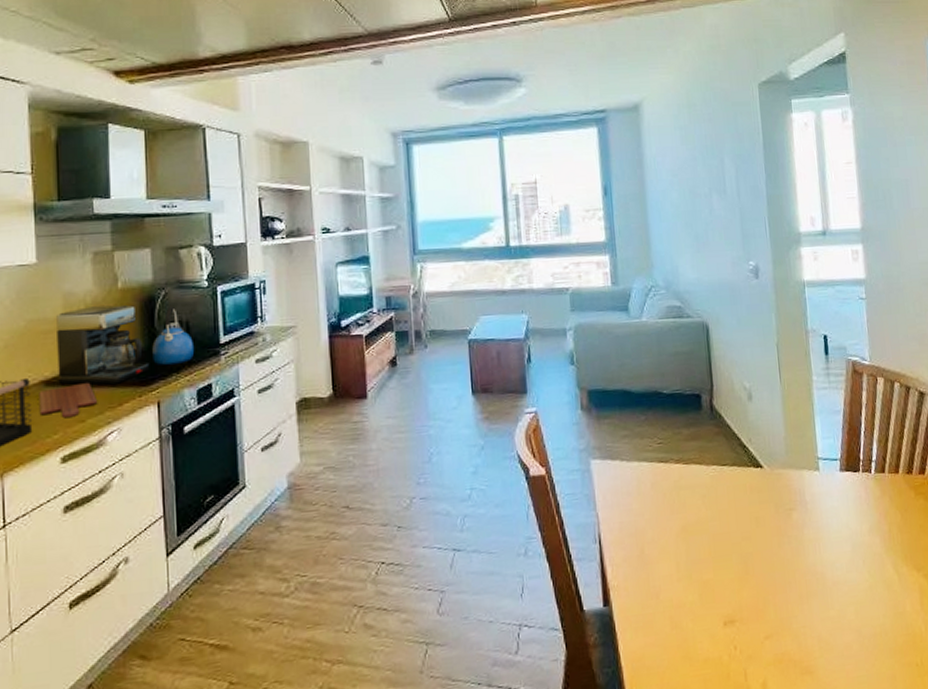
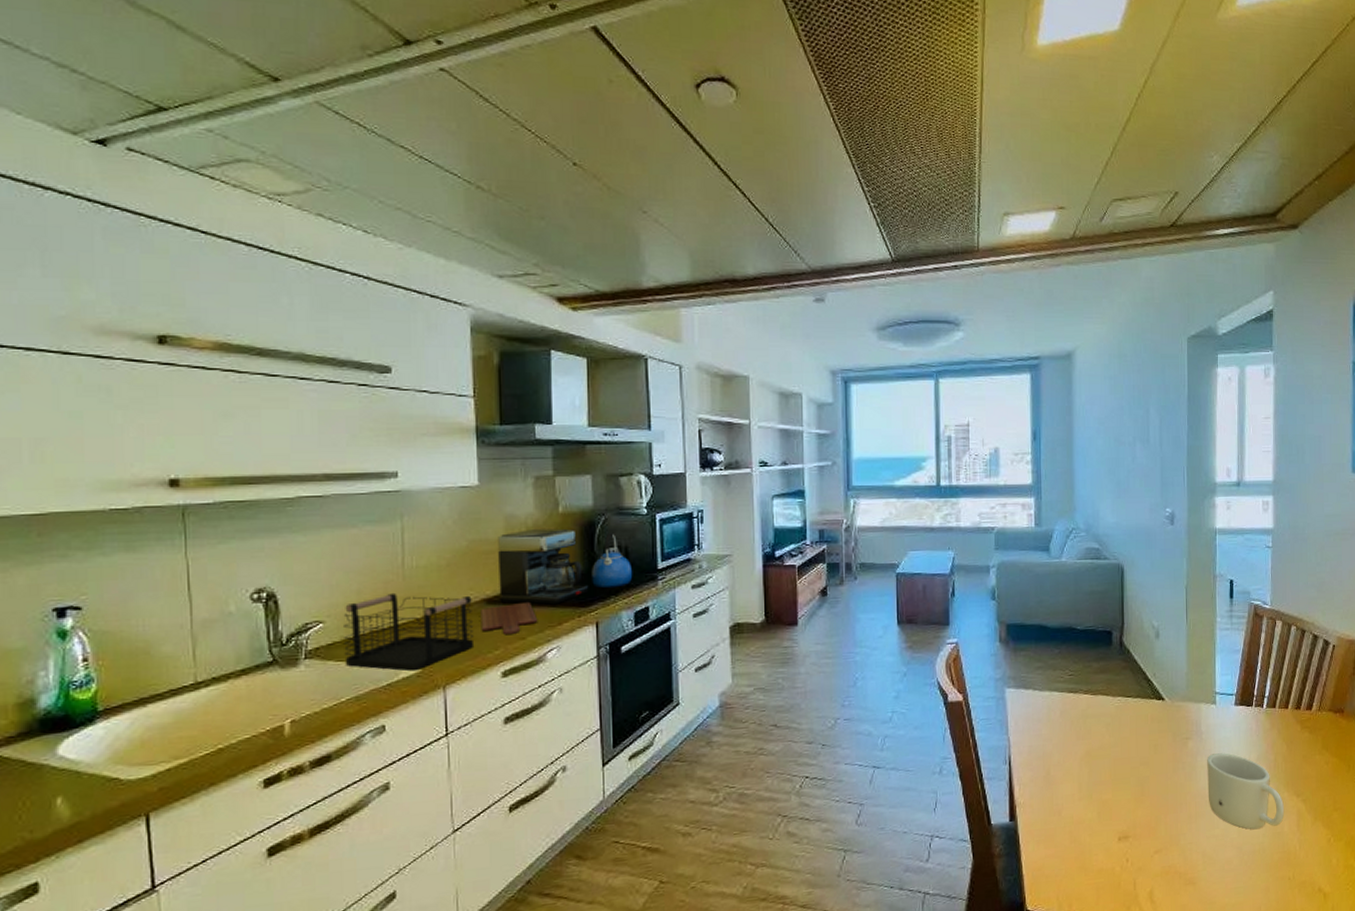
mug: none [814,524,906,610] -> present [1207,753,1285,830]

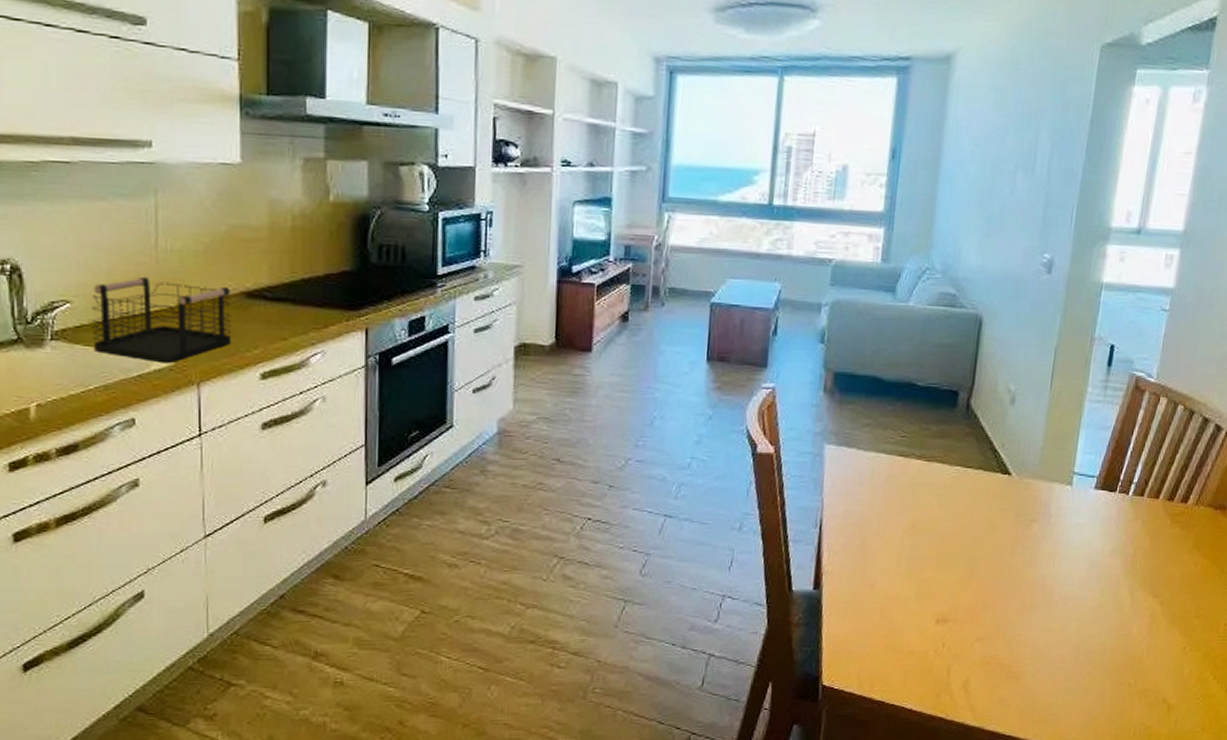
cutting board: present [480,601,538,635] -> none [239,298,302,334]
coffee maker: present [498,528,589,605] -> none [260,218,360,305]
kettle: present [590,533,633,589] -> none [362,229,410,292]
mug: present [1207,753,1285,830] -> none [1047,540,1137,628]

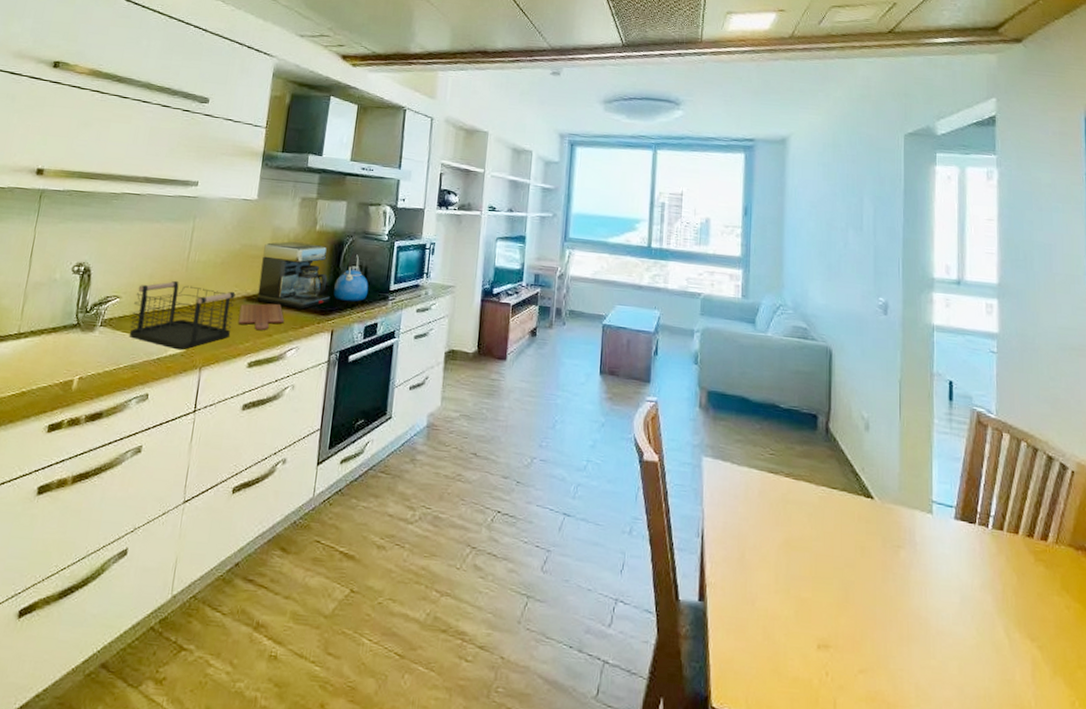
cutting board: none [239,298,302,334] -> present [238,303,285,331]
coffee maker: none [260,218,360,305] -> present [257,241,331,310]
kettle: none [362,229,410,292] -> present [333,253,369,302]

